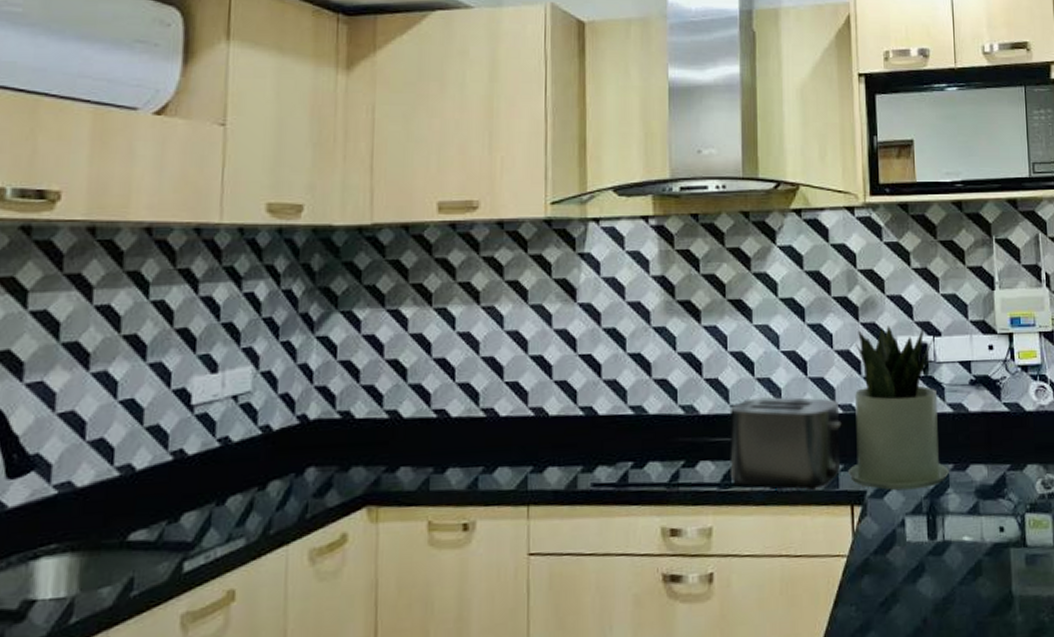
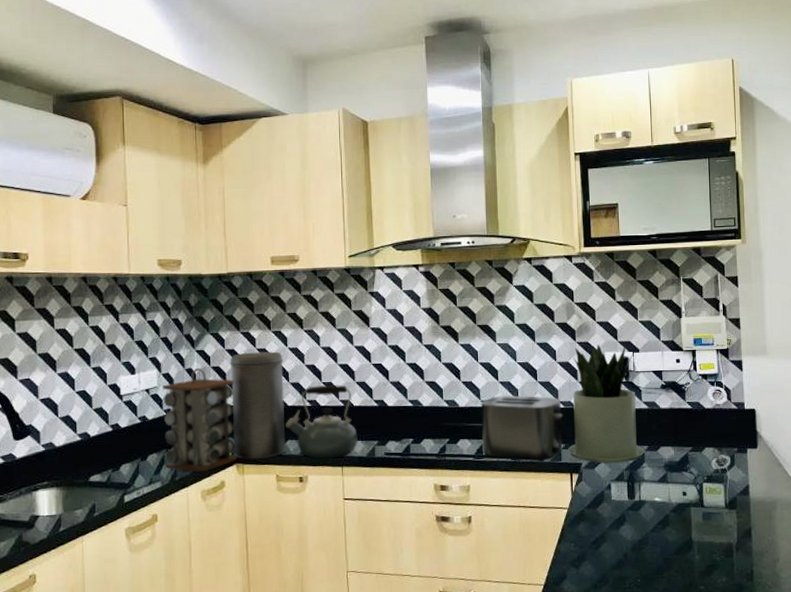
spice rack: none [254,362,373,521] -> present [163,367,238,472]
canister: none [363,337,448,501] -> present [230,351,287,460]
kettle: none [446,385,553,497] -> present [286,385,358,460]

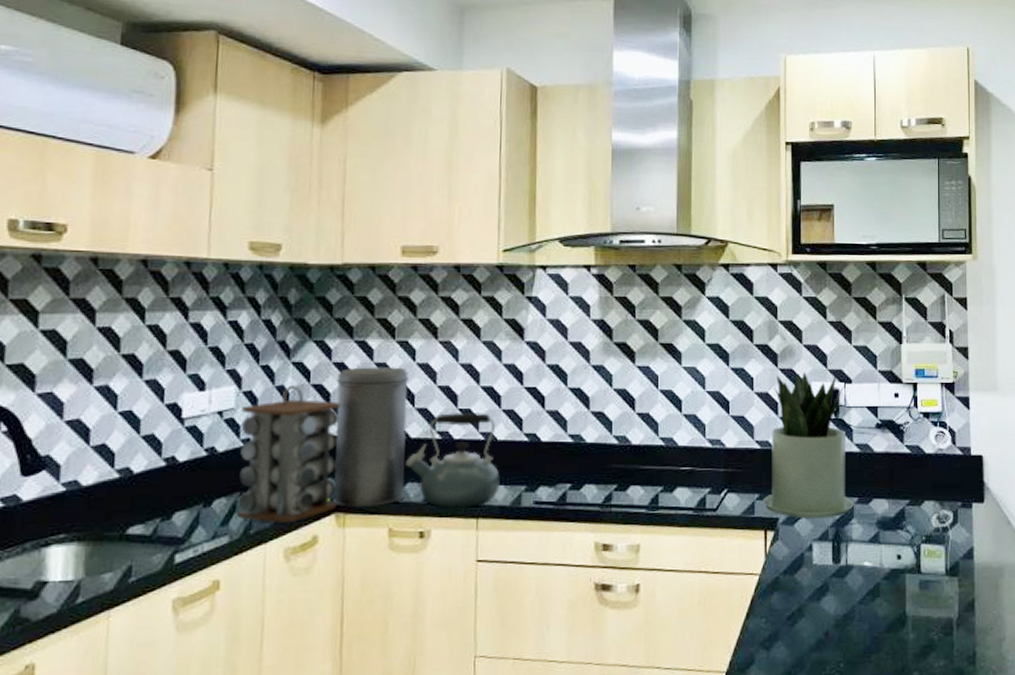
toaster: present [480,394,563,462] -> none [657,430,759,516]

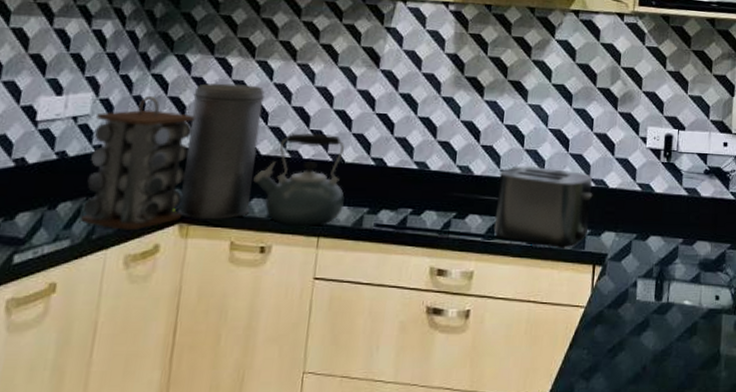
toaster: none [657,430,759,516] -> present [493,165,593,249]
planter: present [762,372,854,519] -> none [593,117,679,257]

